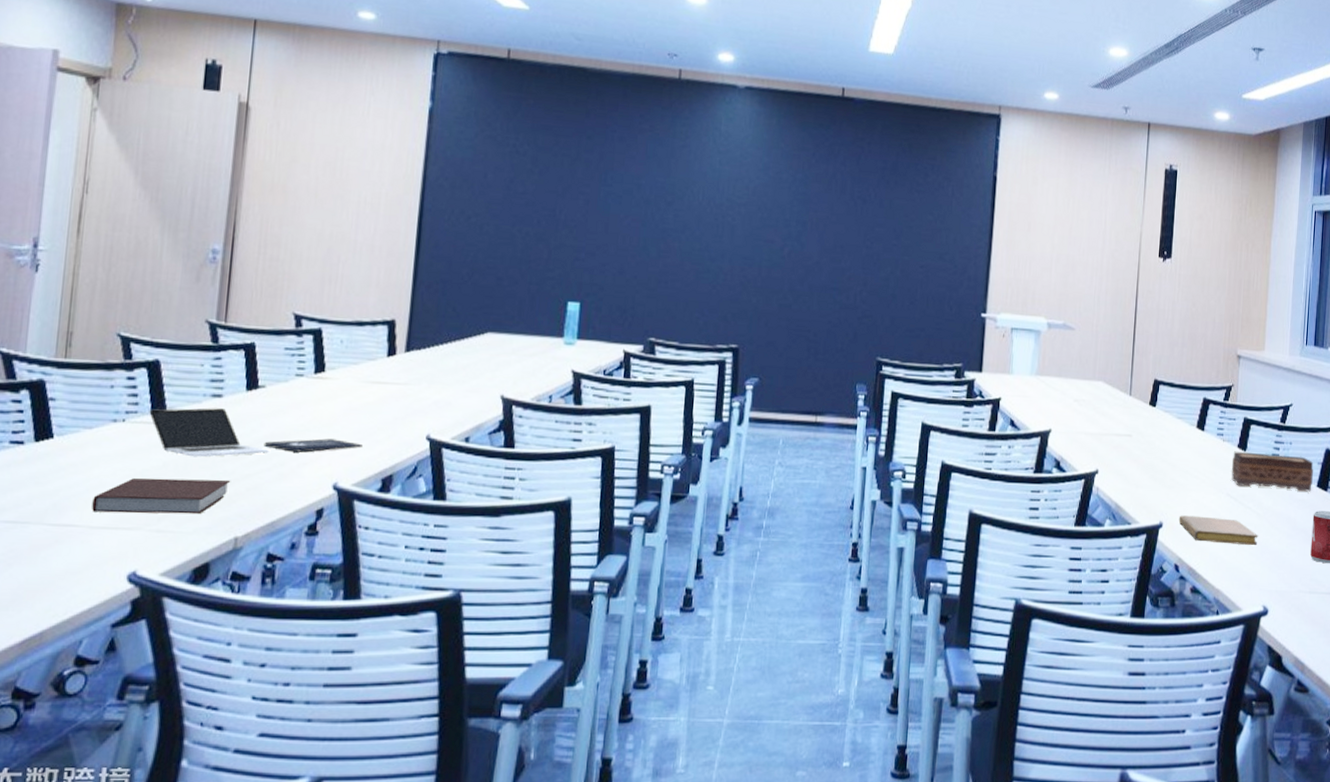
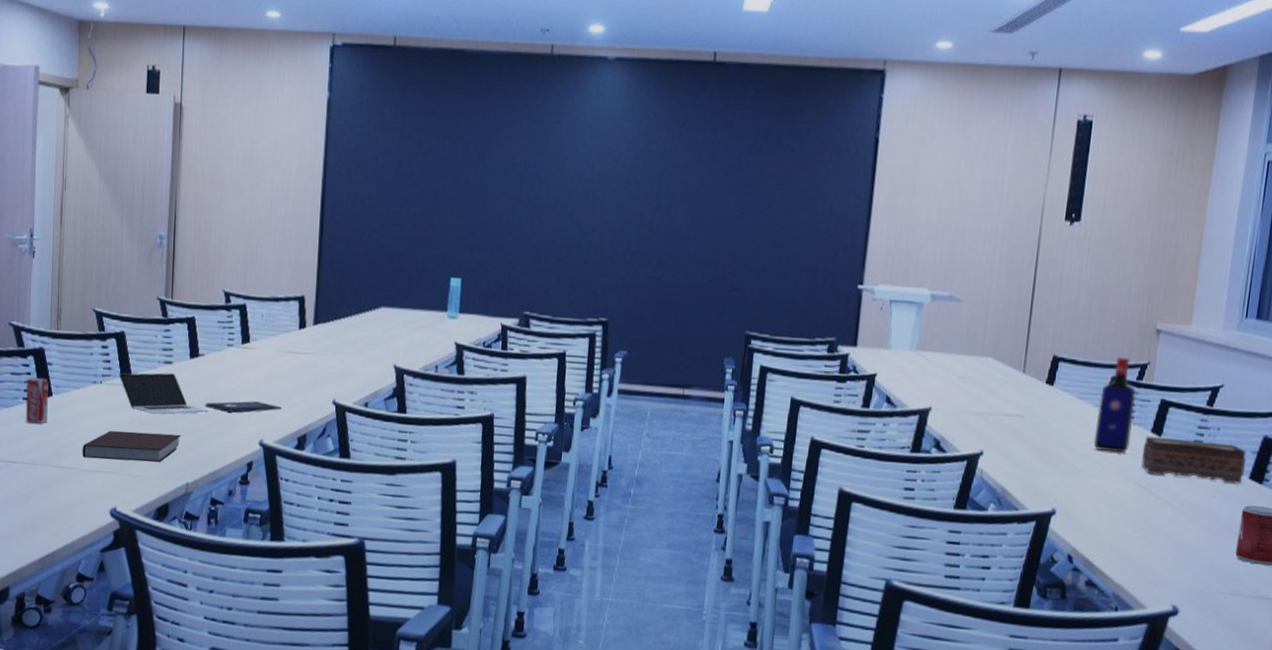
beverage can: none [12,416,49,472] -> present [25,378,49,424]
notebook: present [1178,515,1258,546] -> none [1074,503,1171,541]
liquor bottle: none [1191,380,1225,468] -> present [1093,357,1137,453]

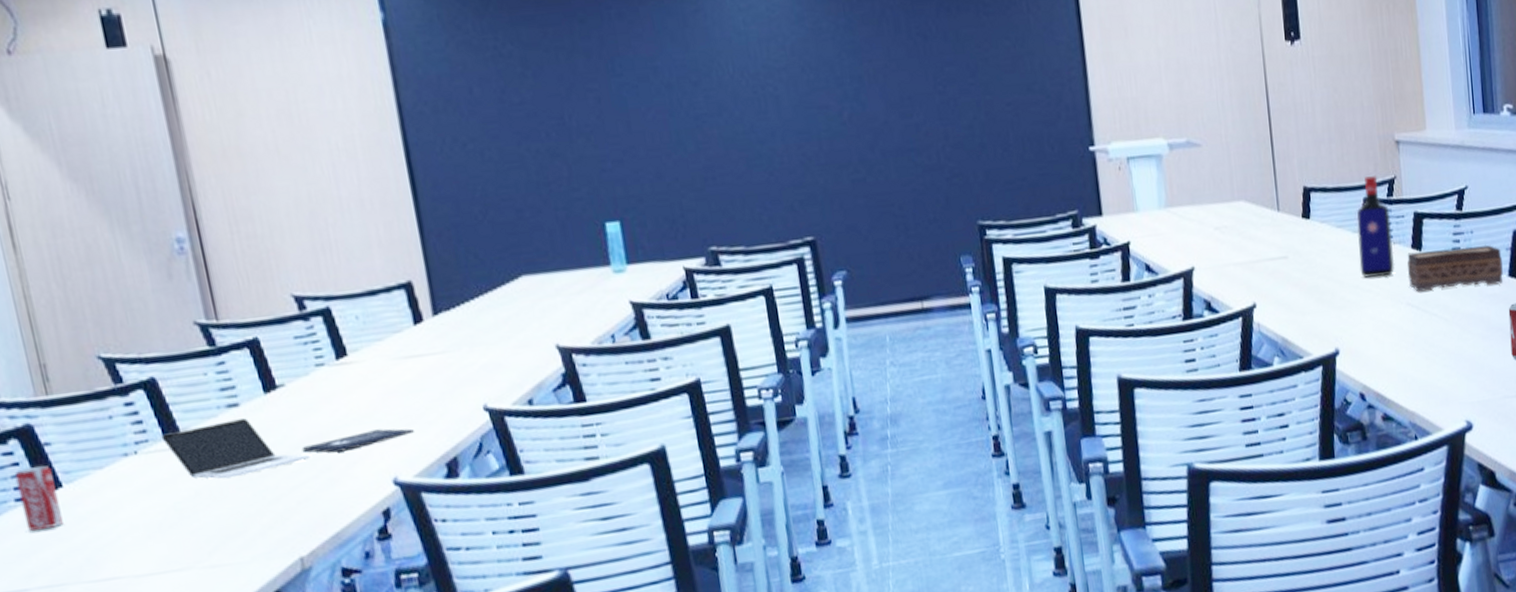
notebook: present [82,430,182,462] -> none [128,496,278,560]

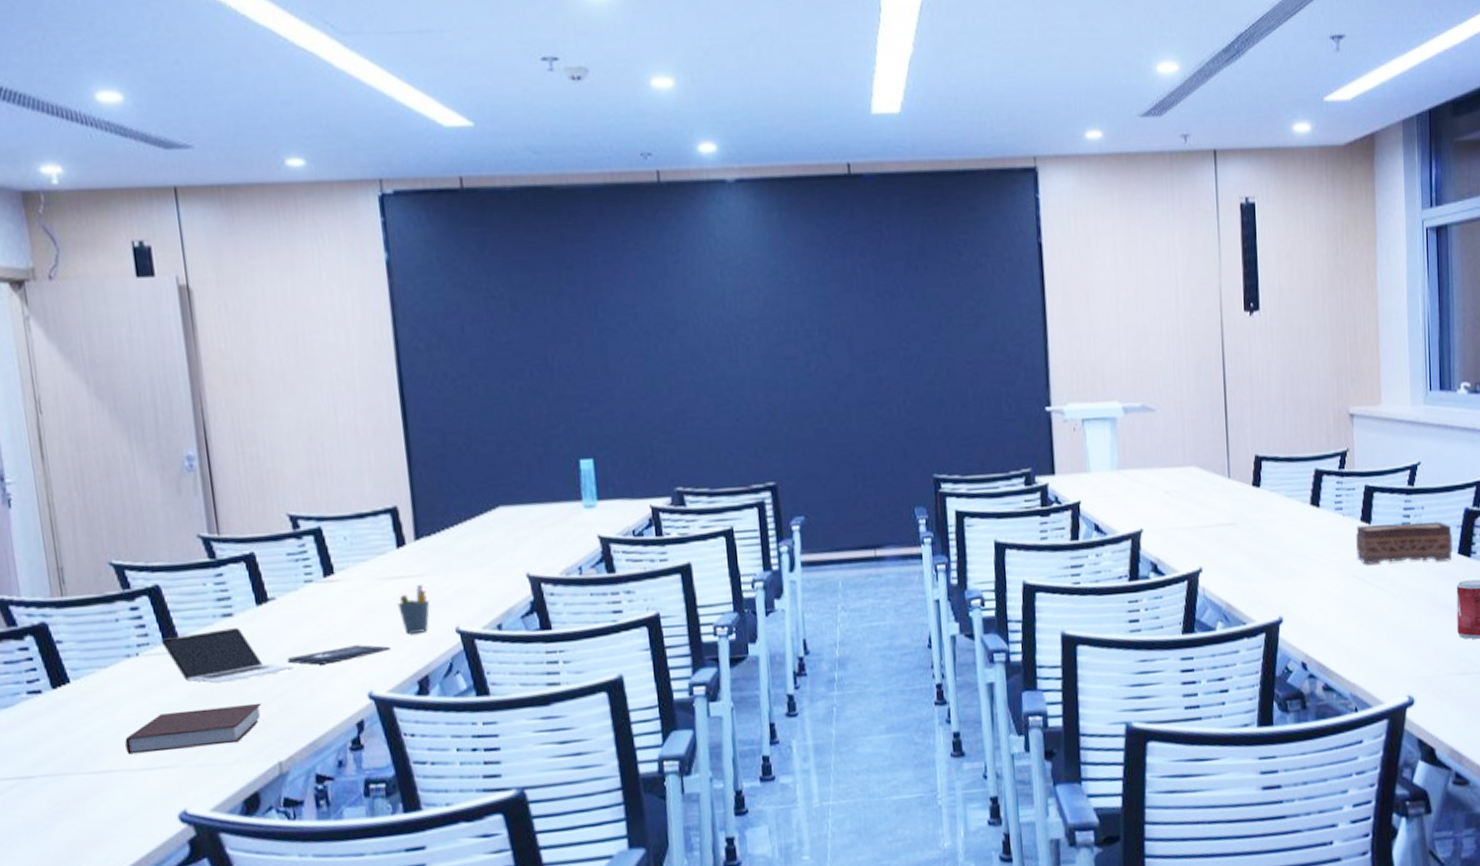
beverage can: present [14,466,64,532] -> none [28,662,68,723]
notebook: none [128,496,278,560] -> present [125,703,262,755]
pen holder: none [419,361,454,416] -> present [398,584,430,635]
liquor bottle: present [1357,174,1395,278] -> none [1307,446,1344,548]

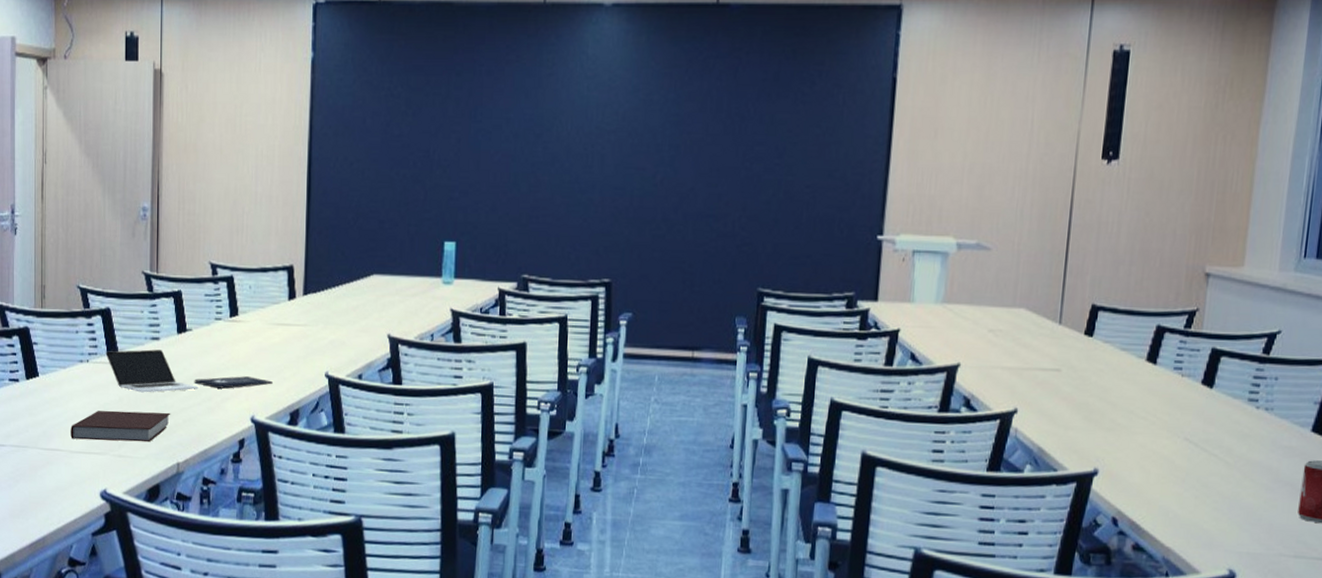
pen holder: present [398,584,430,635] -> none [283,332,307,374]
tissue box: present [1355,521,1452,565] -> none [1191,388,1308,437]

